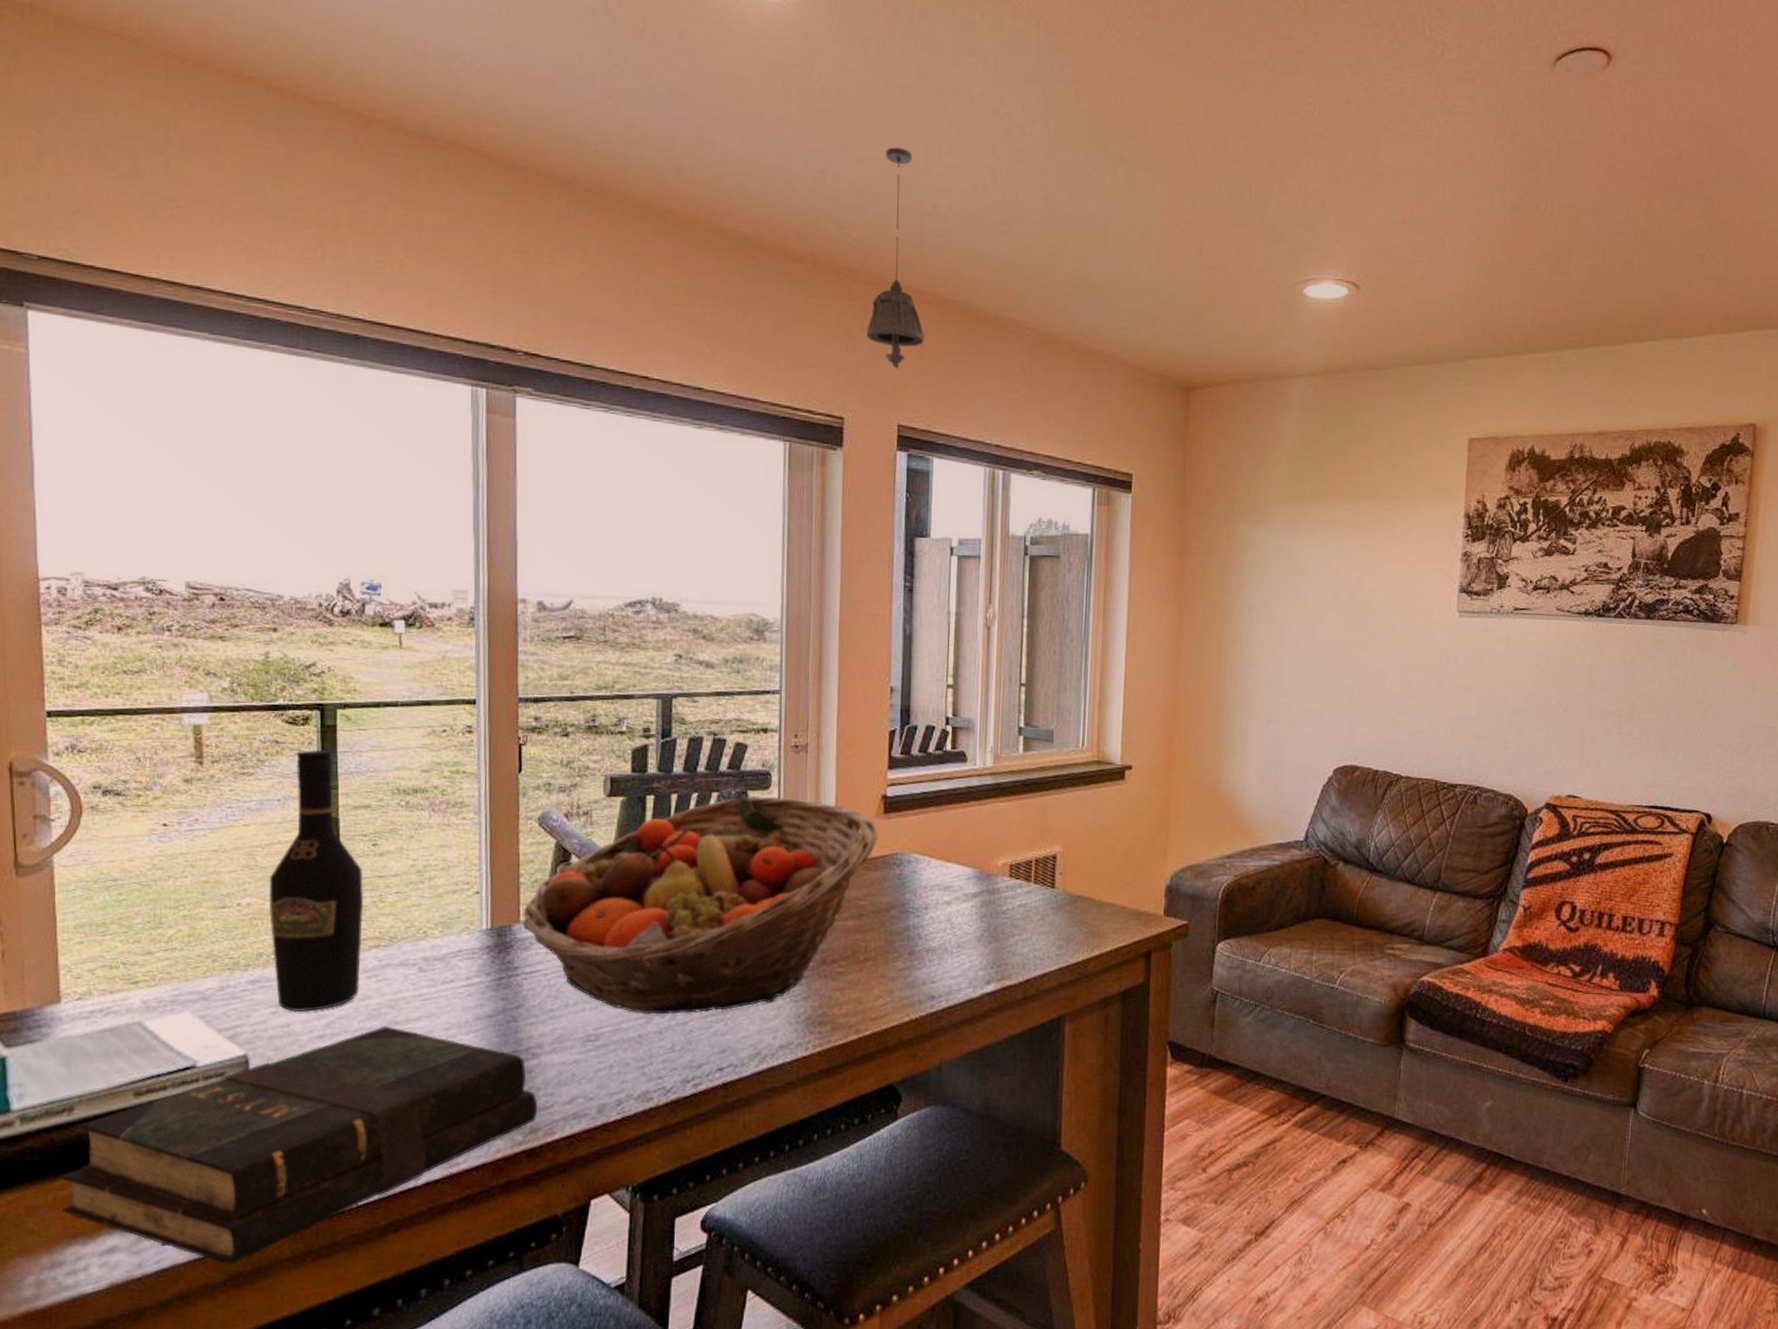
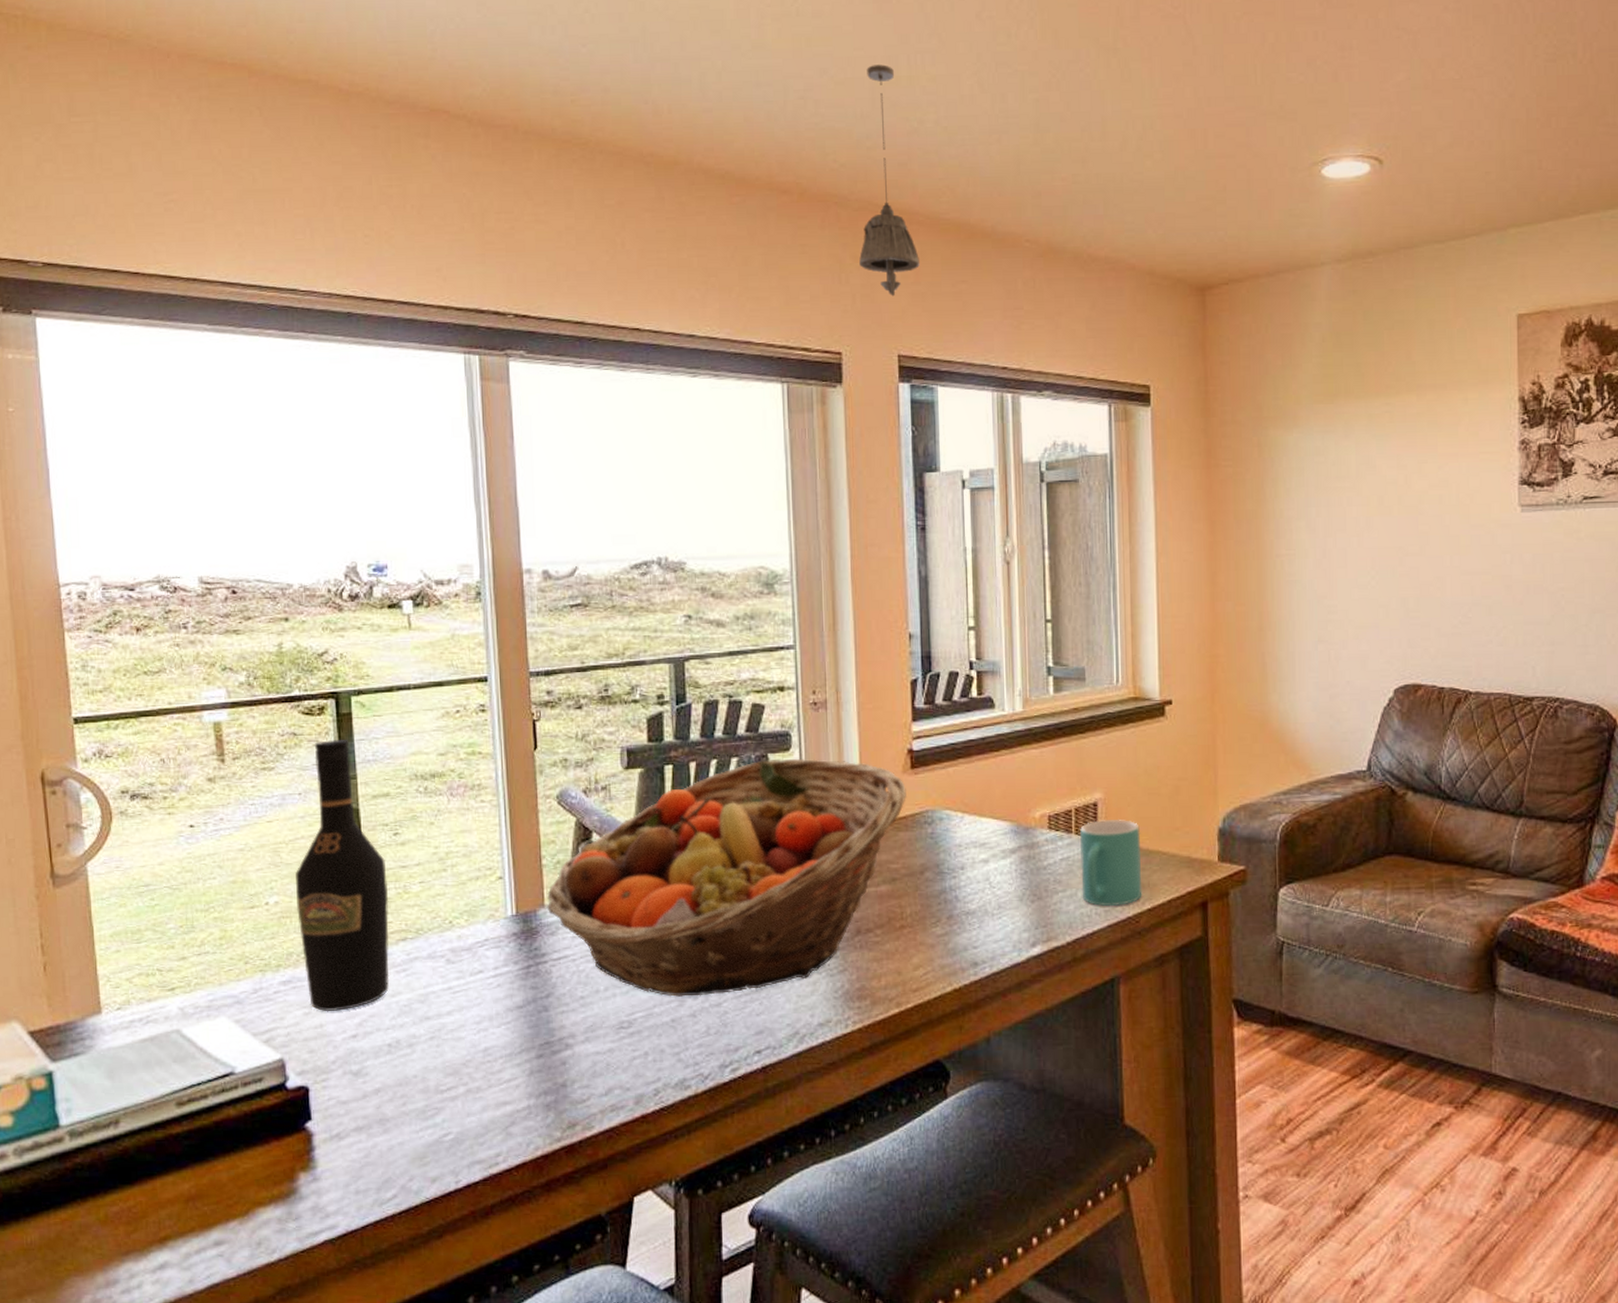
book: present [62,1026,538,1265] -> none [111,1022,574,1278]
mug: none [1036,871,1095,951] -> present [1079,818,1142,906]

